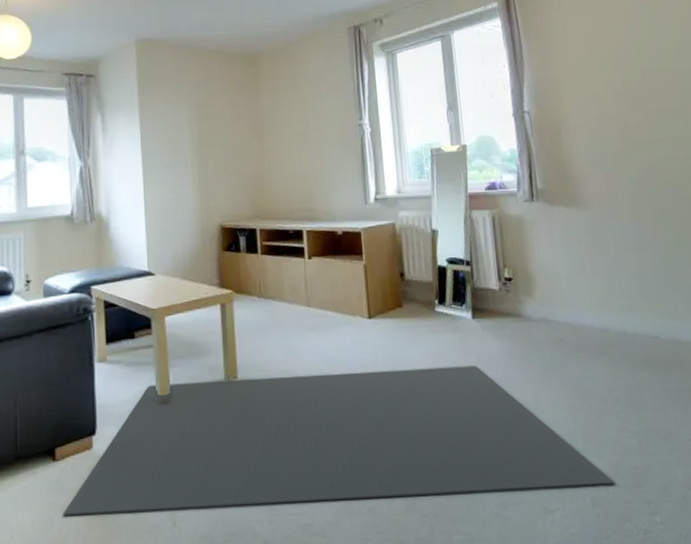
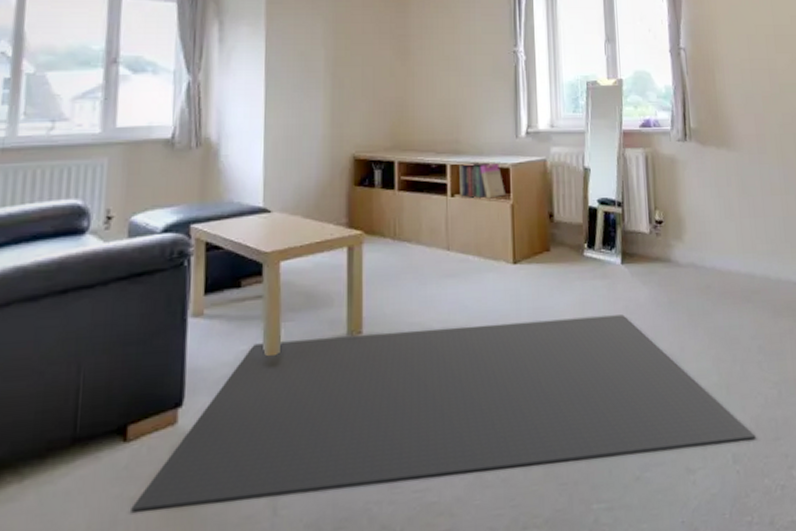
books: none [315,227,358,260] -> present [460,162,505,199]

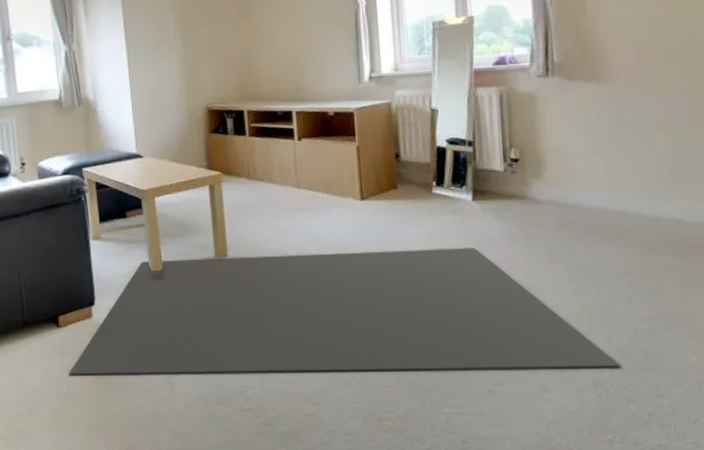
books: present [460,162,505,199] -> none [304,108,351,141]

